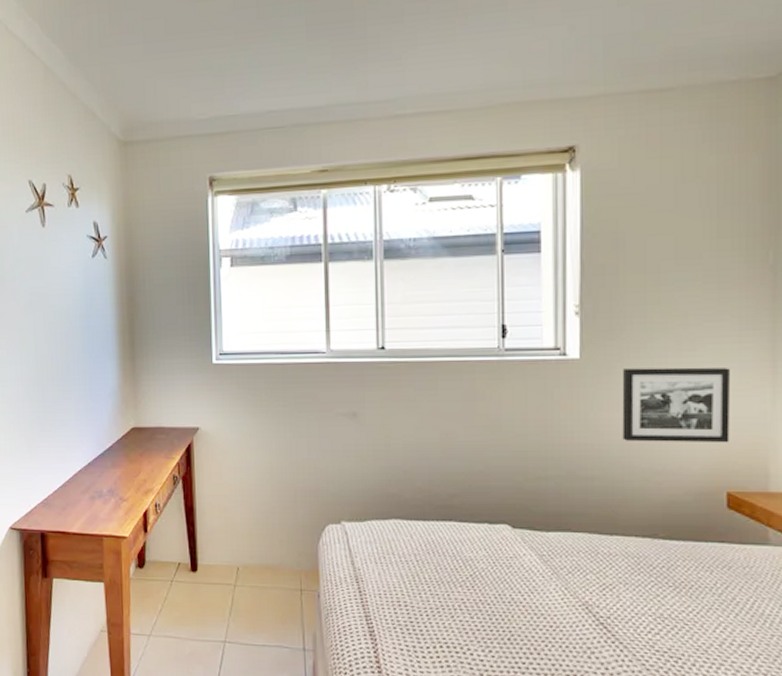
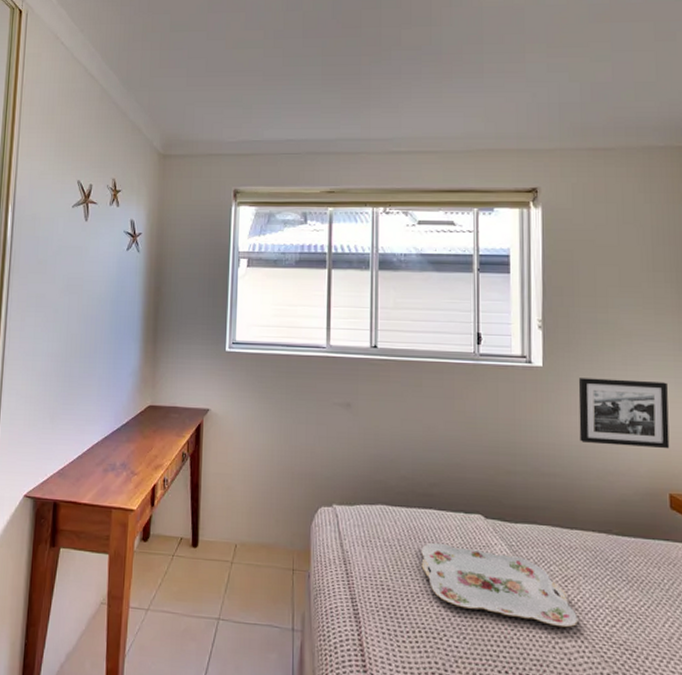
serving tray: none [441,555,618,637] -> present [421,542,579,628]

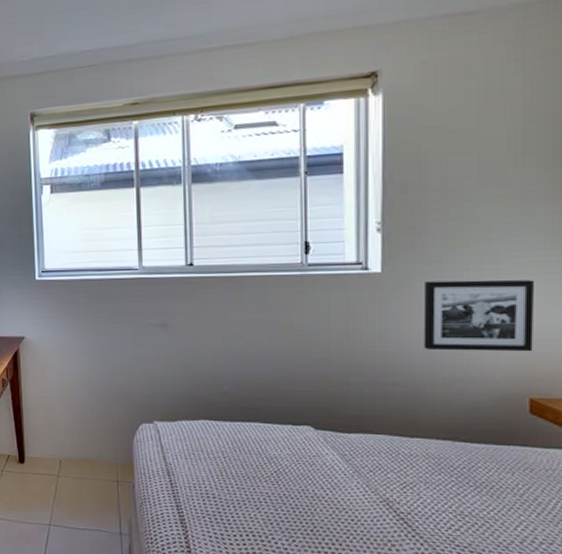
serving tray: present [421,542,579,628] -> none [247,453,418,532]

